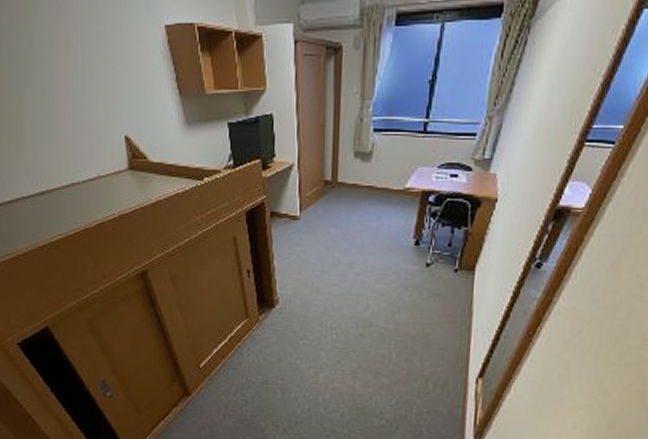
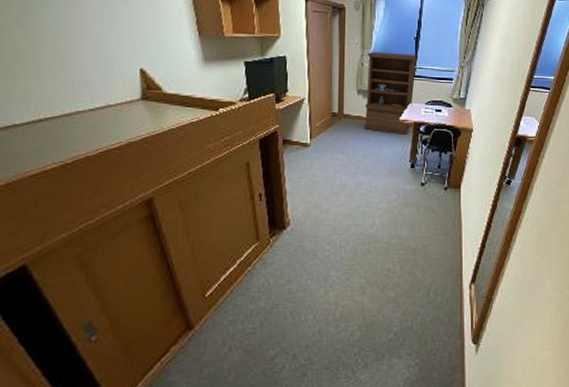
bookshelf: none [360,102,432,206] -> present [363,51,418,135]

